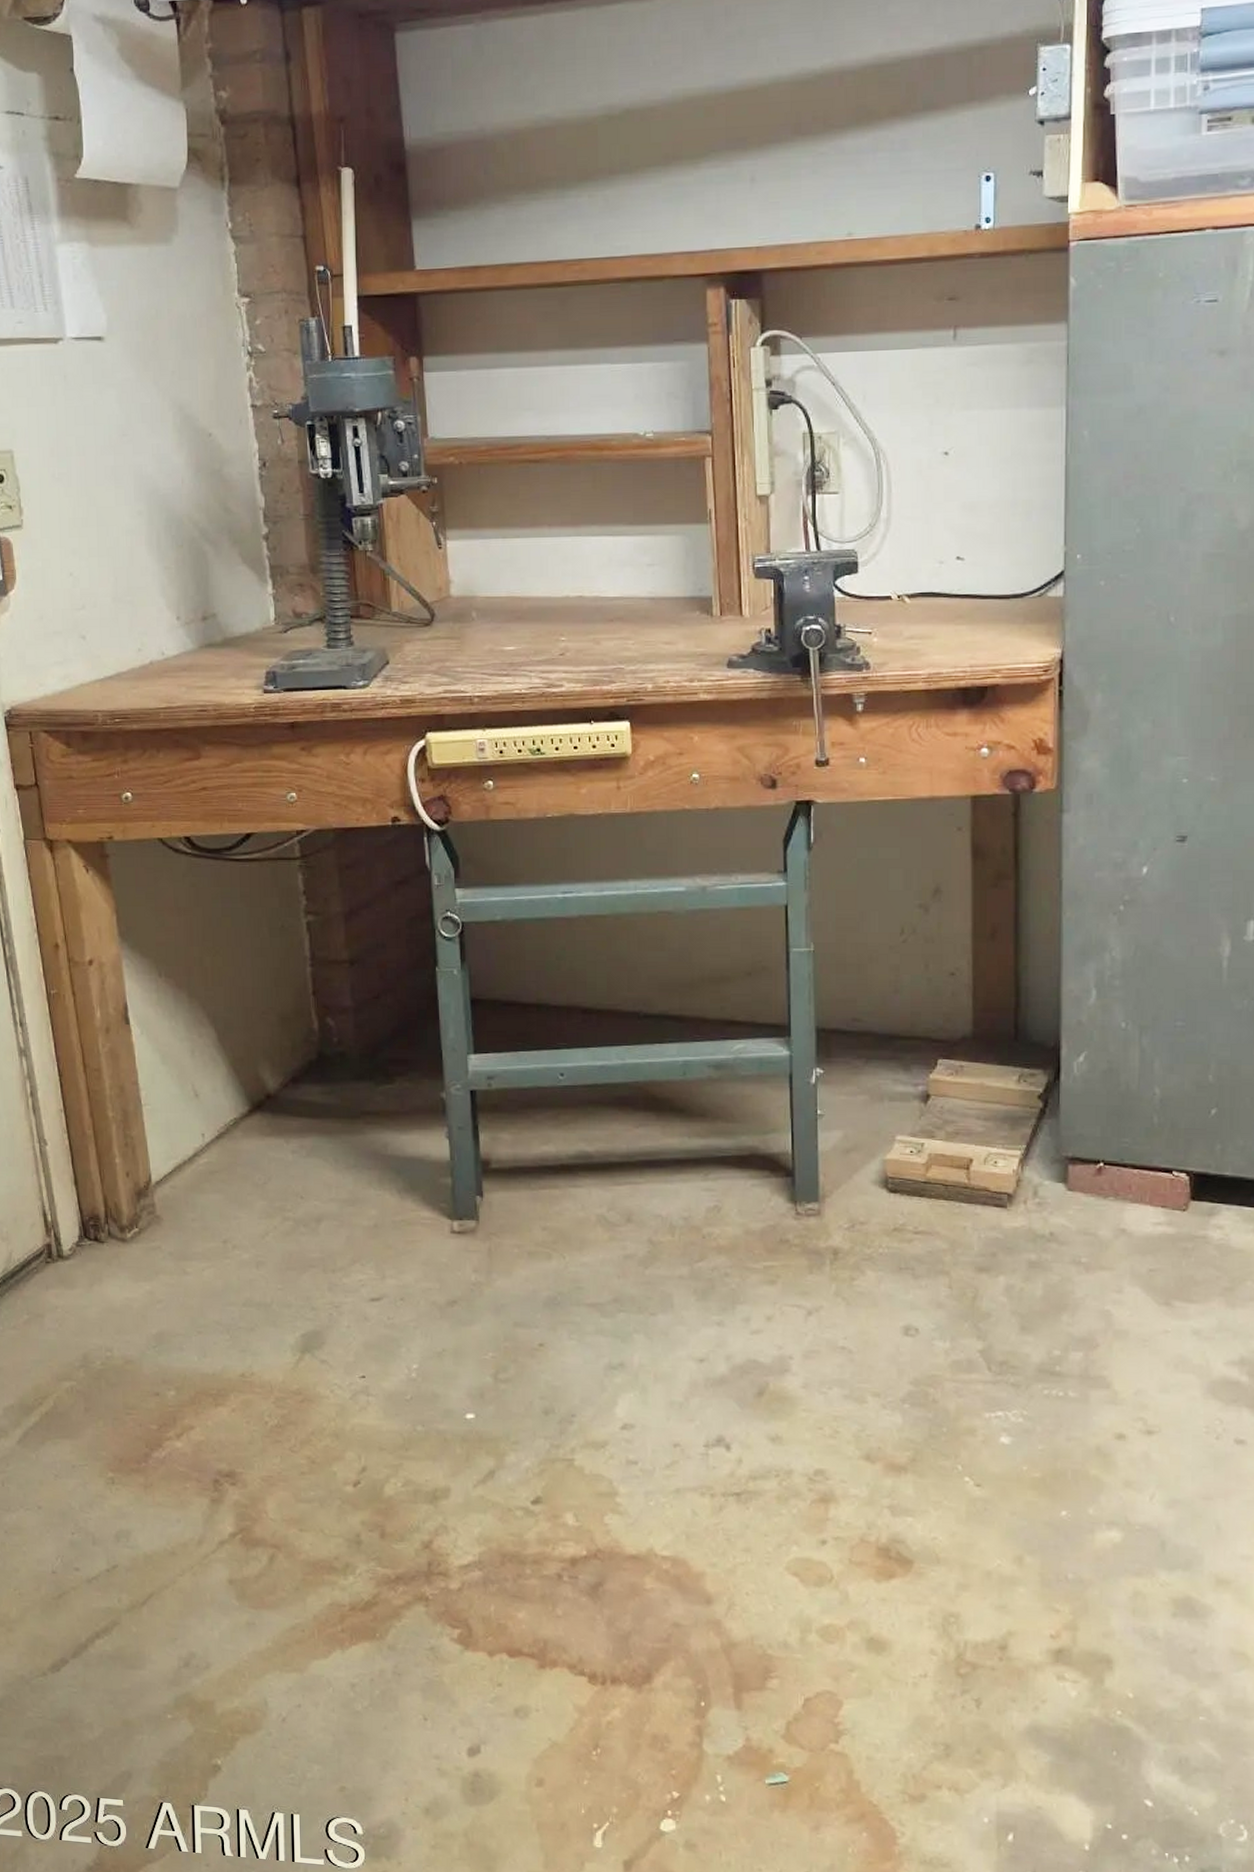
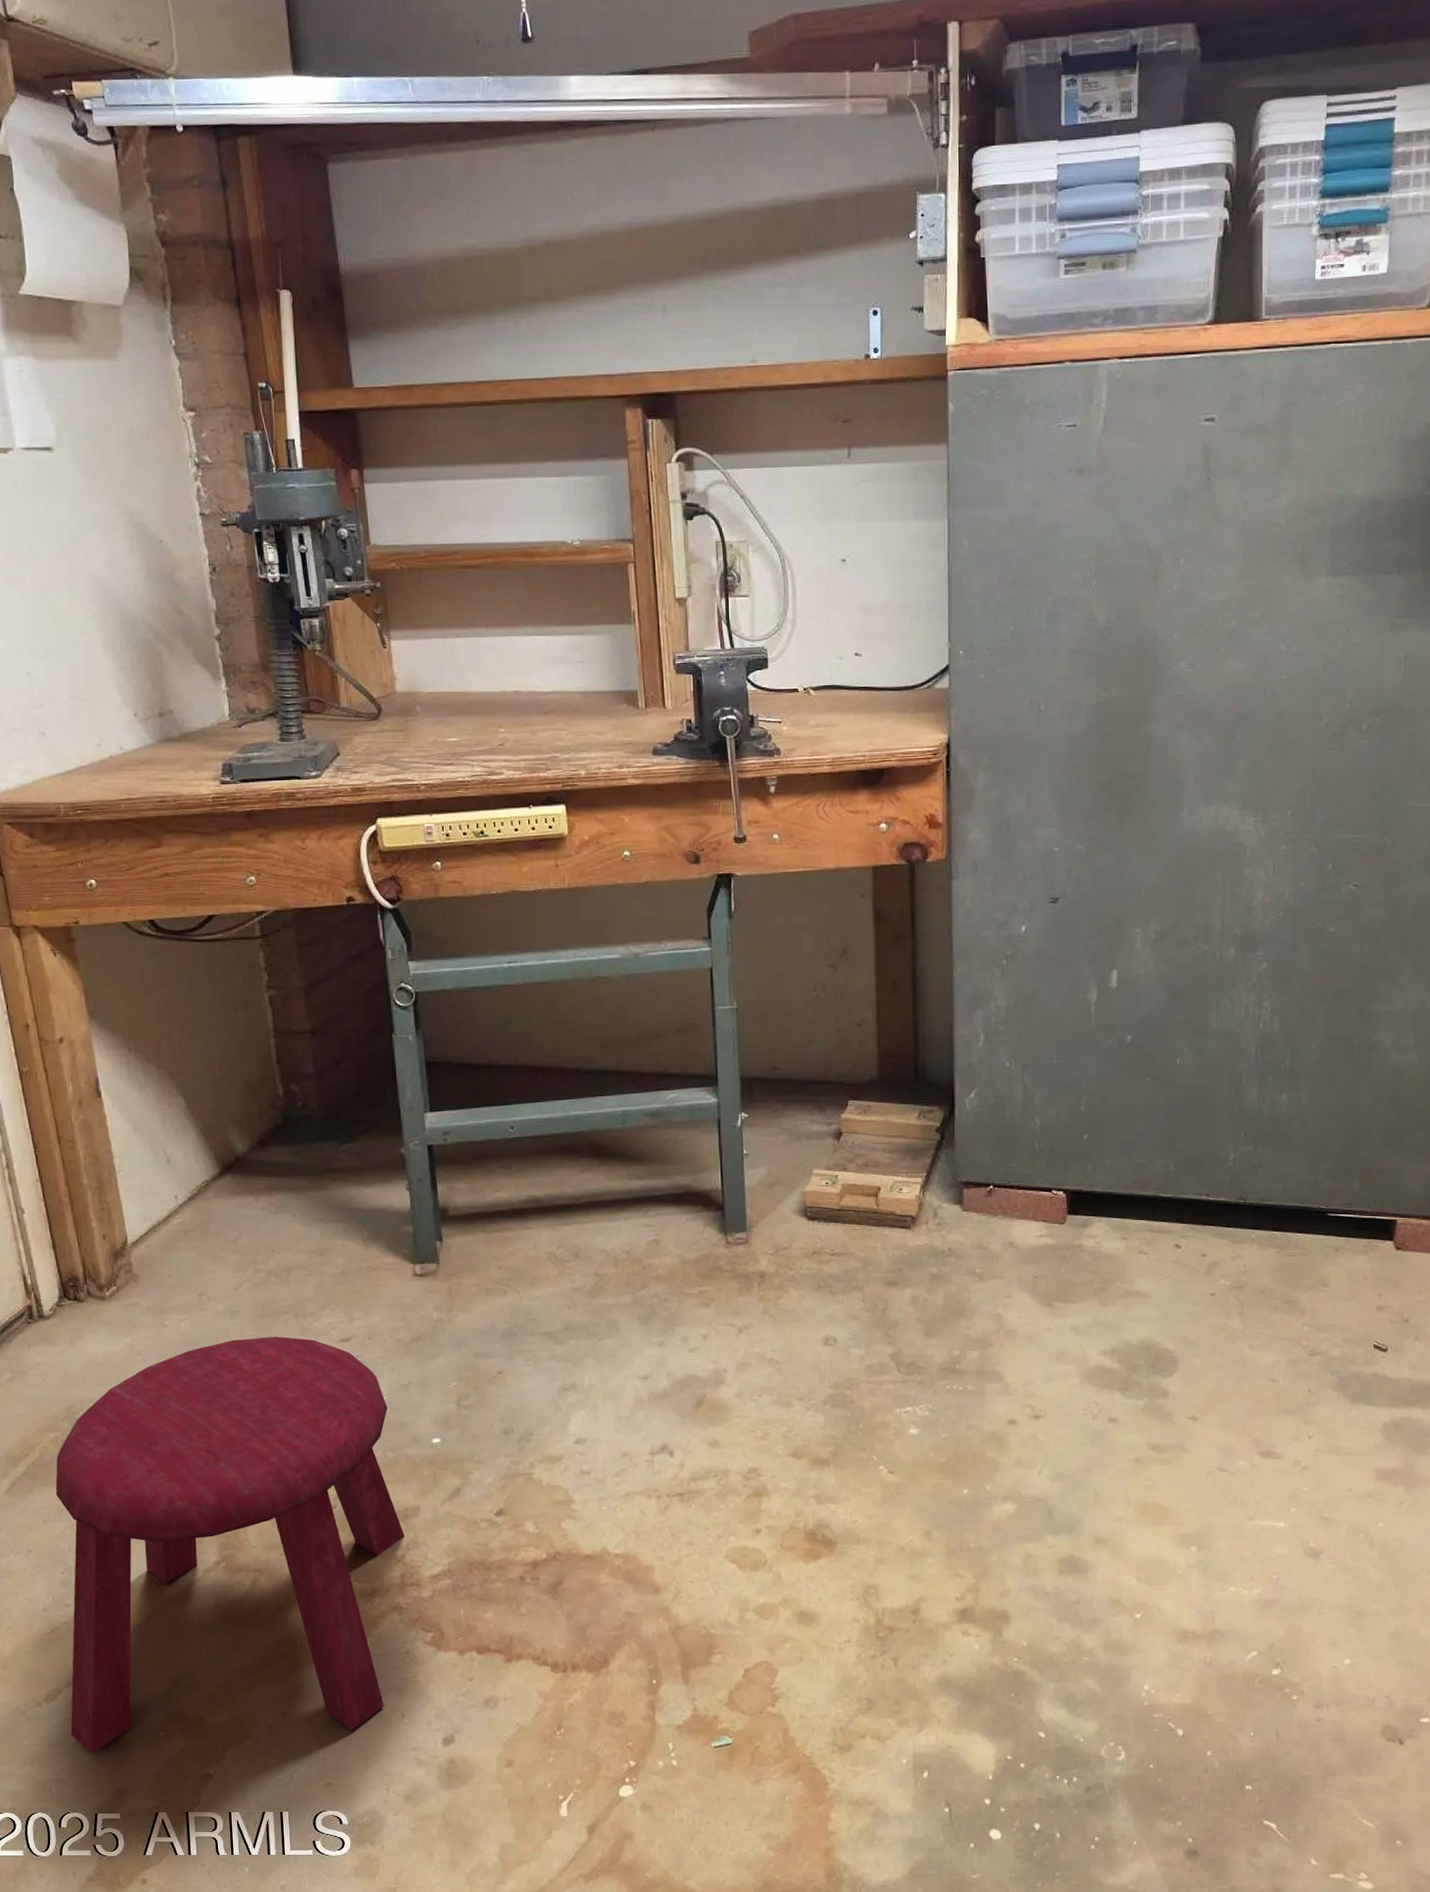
stool: none [68,1291,433,1733] -> present [55,1336,405,1754]

